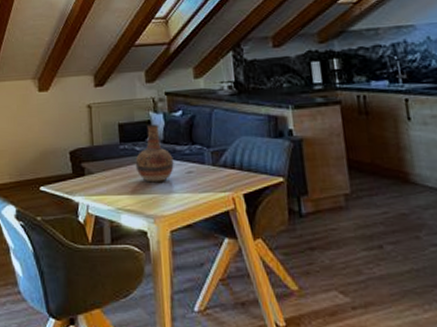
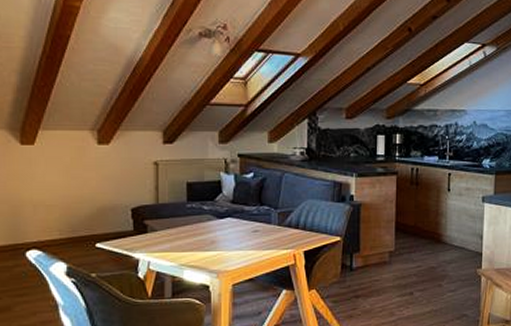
vase: present [135,124,174,183] -> none [202,184,241,240]

